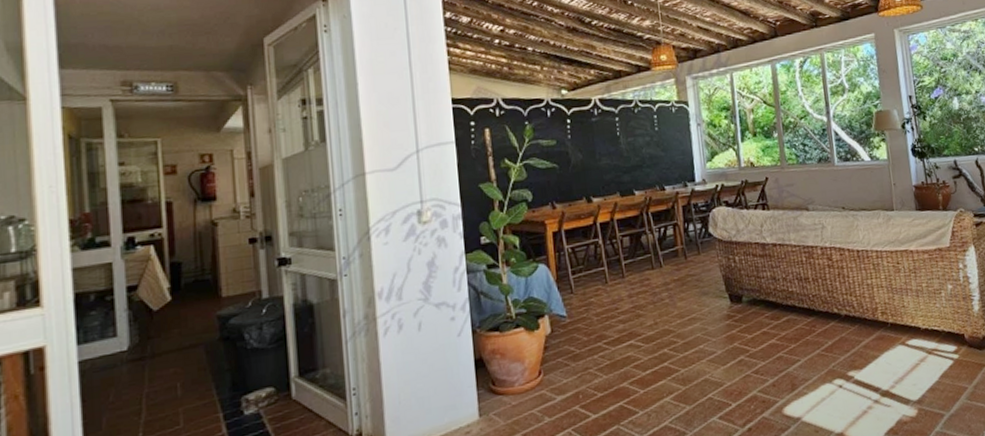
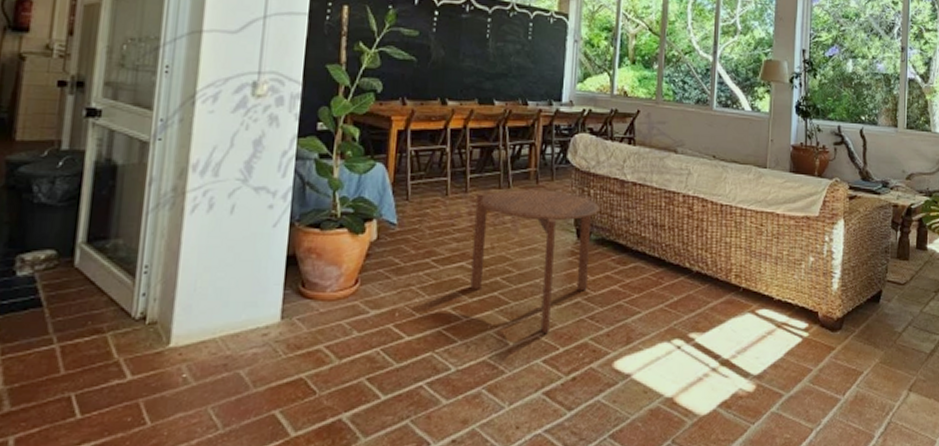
side table: none [633,263,747,393] -> present [470,189,600,333]

